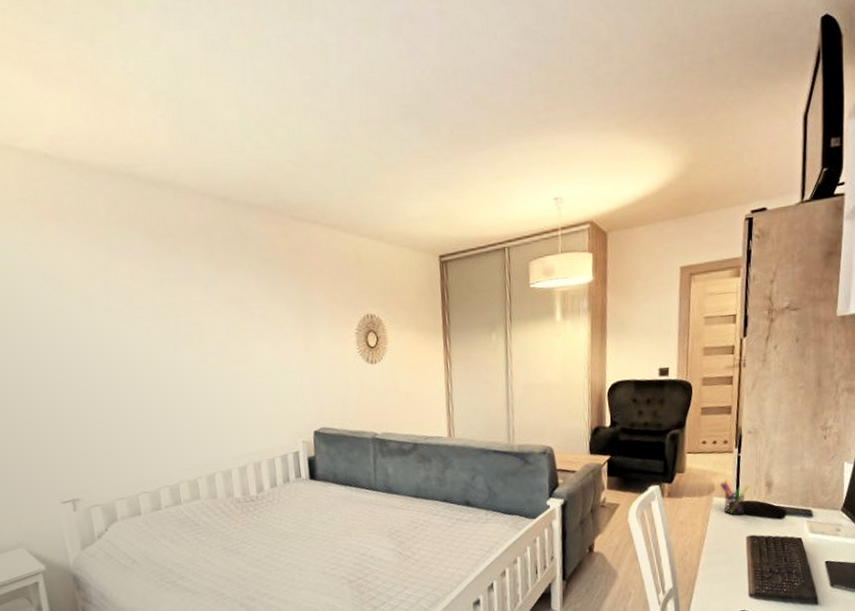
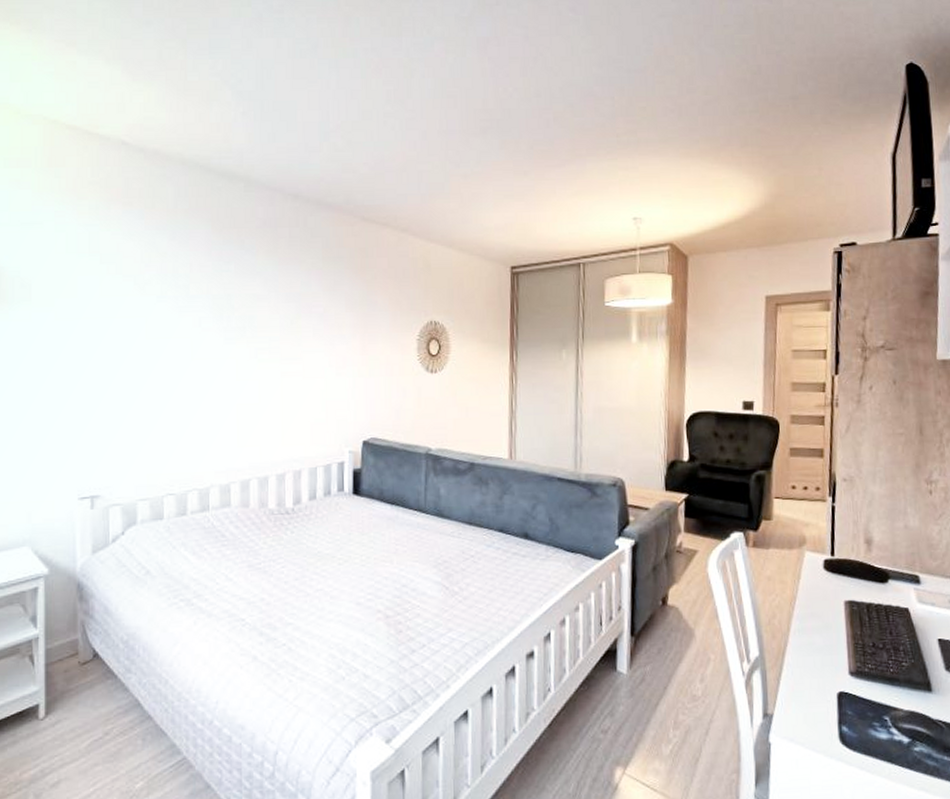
pen holder: present [720,480,749,516] -> none [812,532,846,575]

